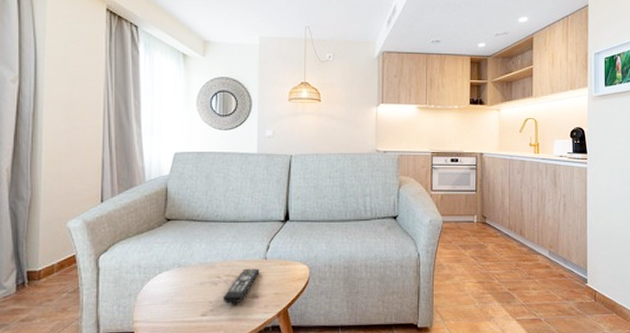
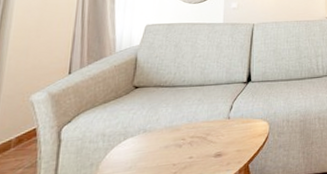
remote control: present [222,268,260,304] -> none [186,128,223,165]

